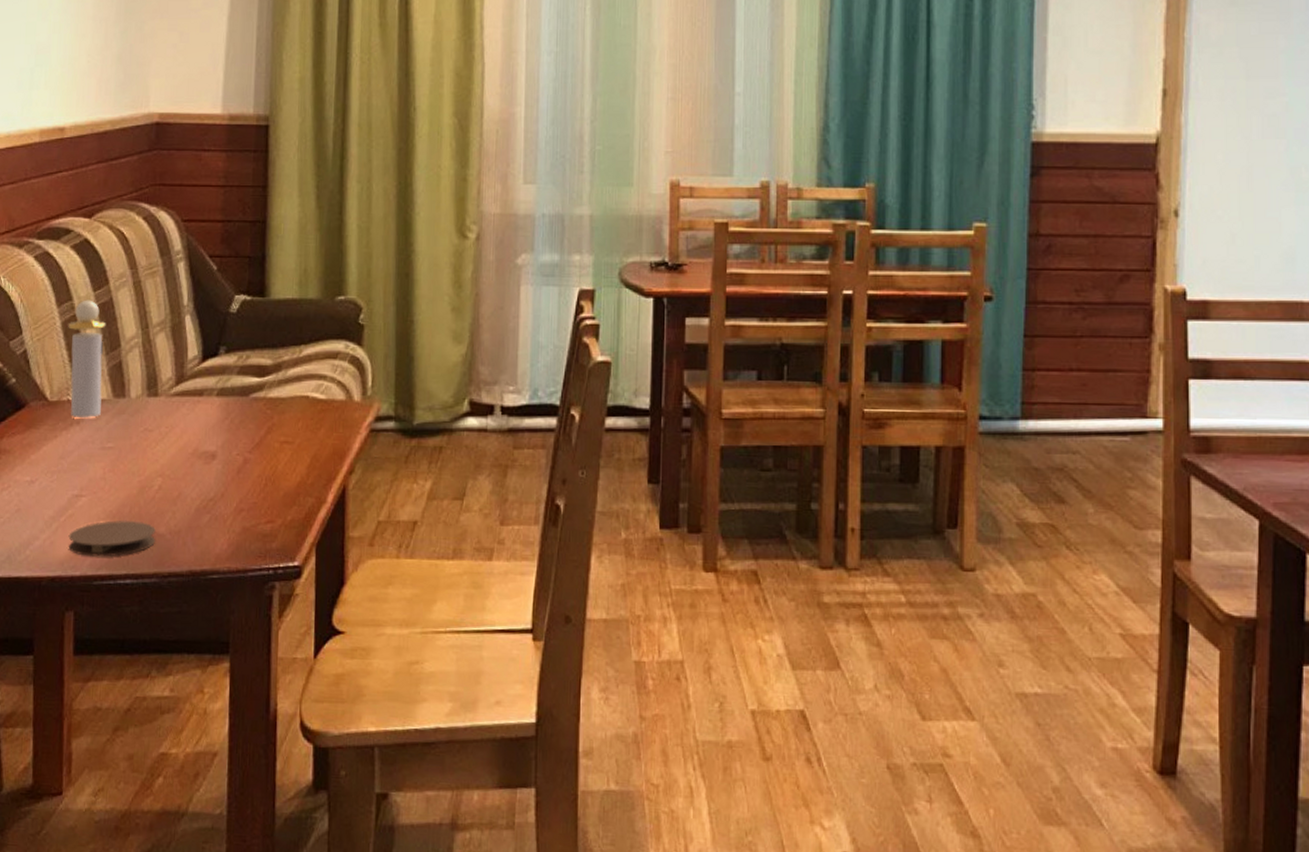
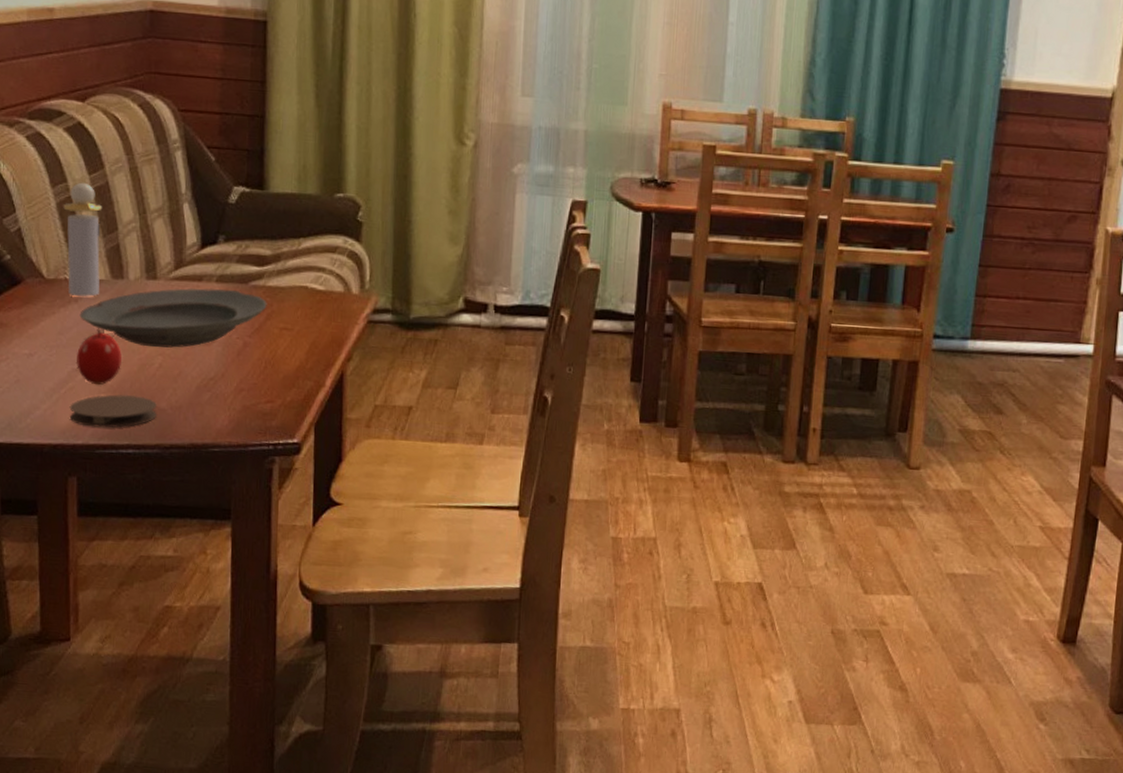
apple: none [77,450,121,512] -> present [77,328,122,386]
plate: none [81,403,268,469] -> present [79,287,267,348]

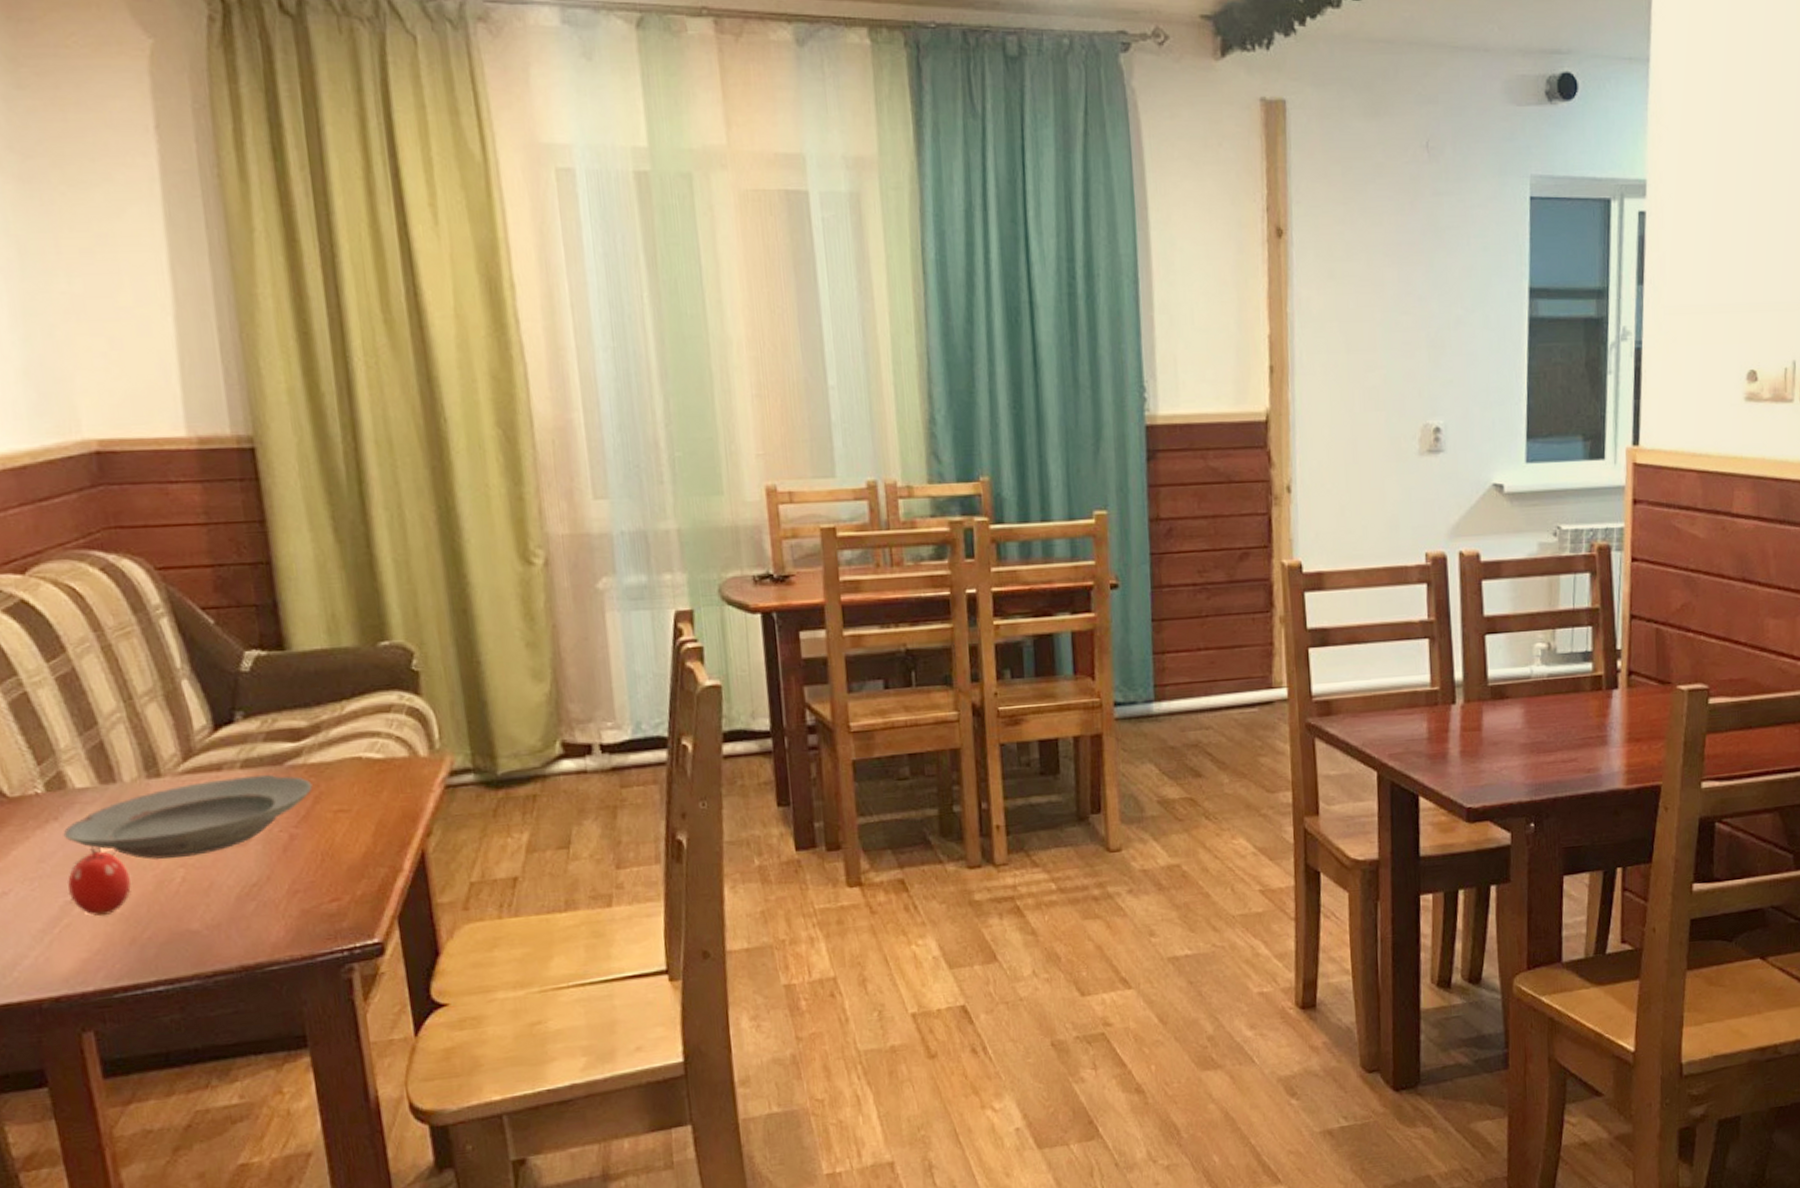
perfume bottle: present [63,182,103,297] -> none [17,672,86,813]
coaster: present [69,394,157,428] -> none [69,920,189,969]

